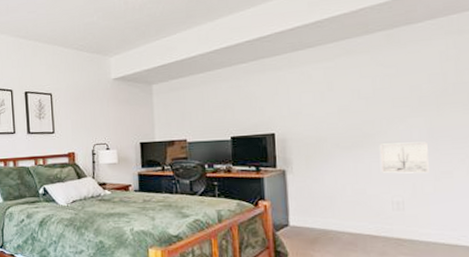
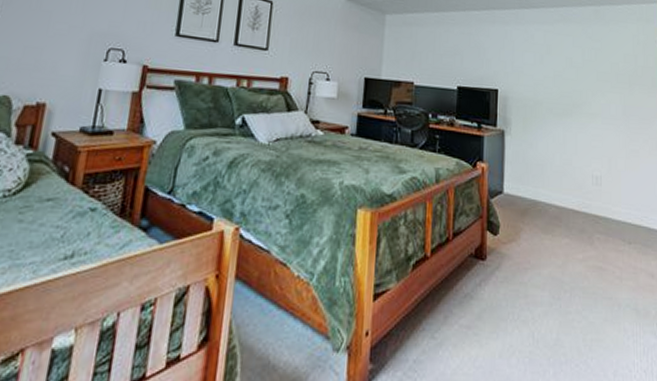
wall art: present [379,141,429,174] -> none [584,115,622,149]

